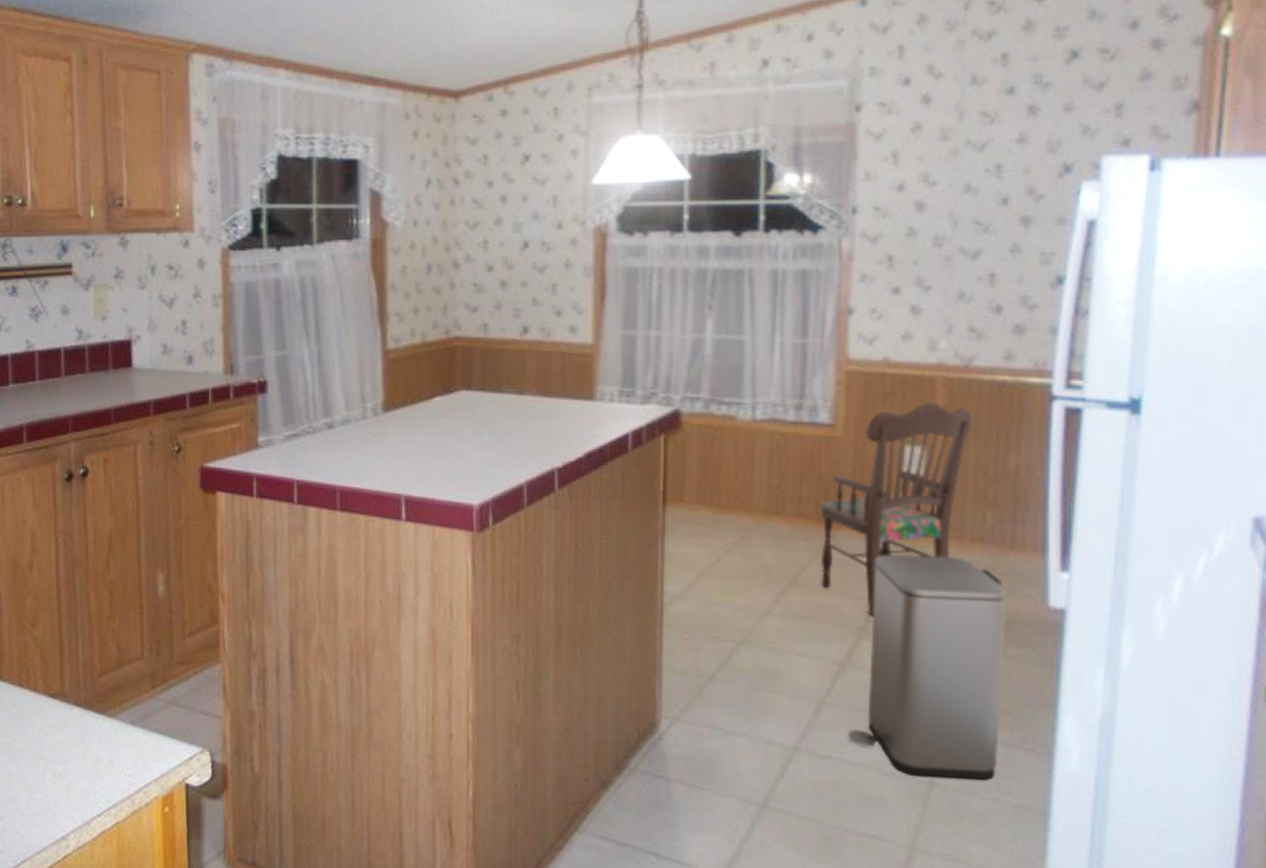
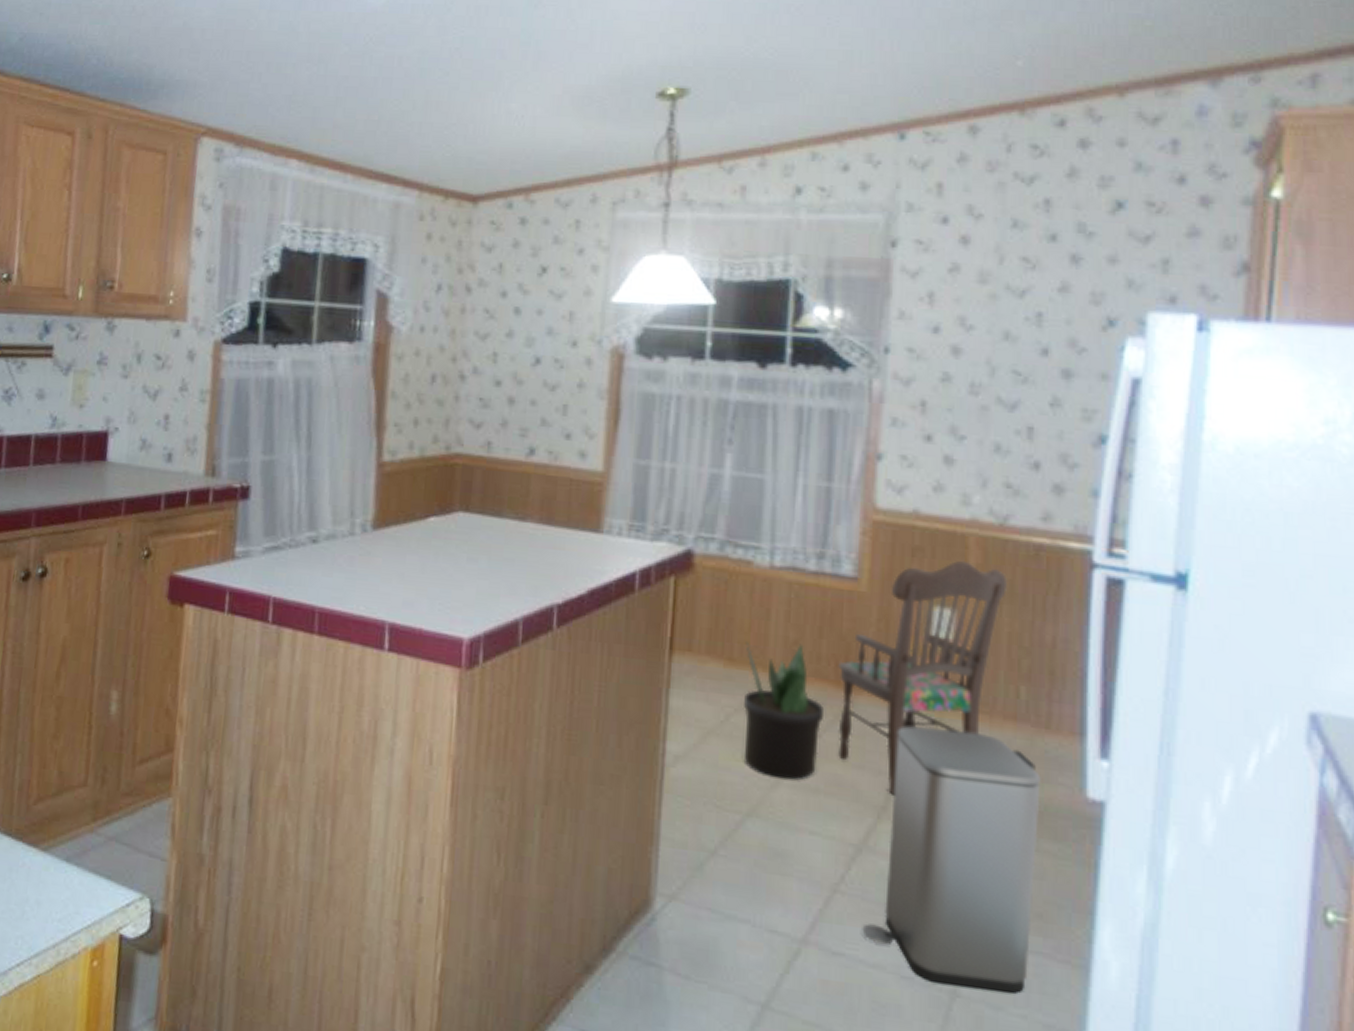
planter: none [732,488,808,608] -> present [744,641,825,779]

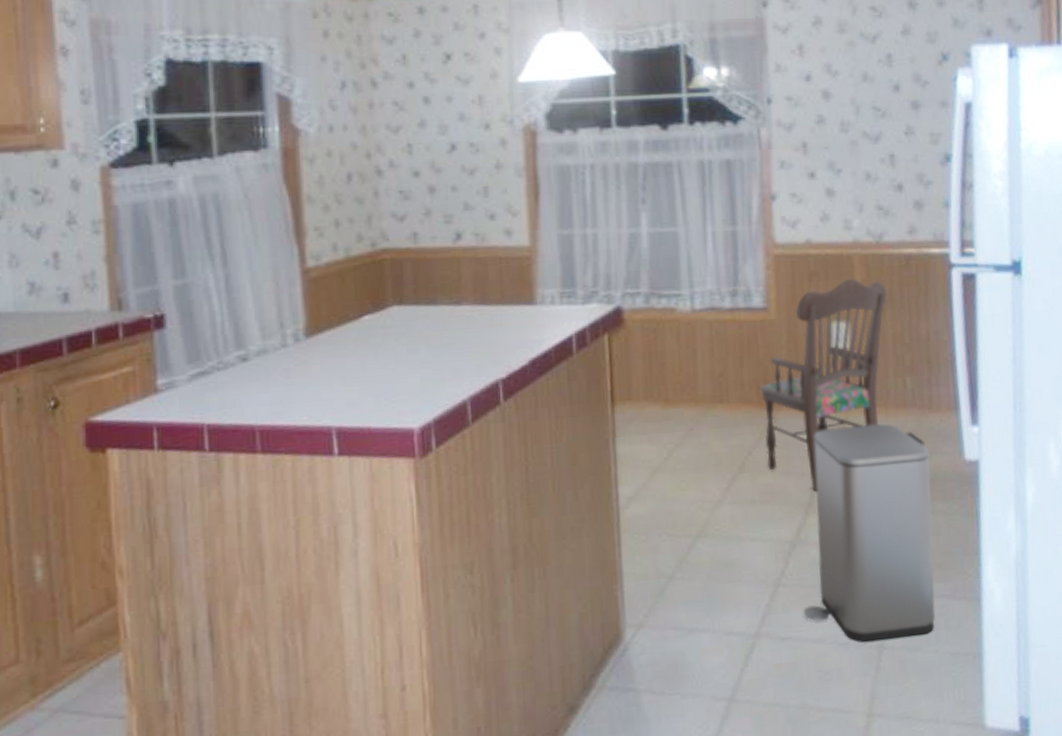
planter: present [744,641,825,779] -> none [678,375,753,497]

